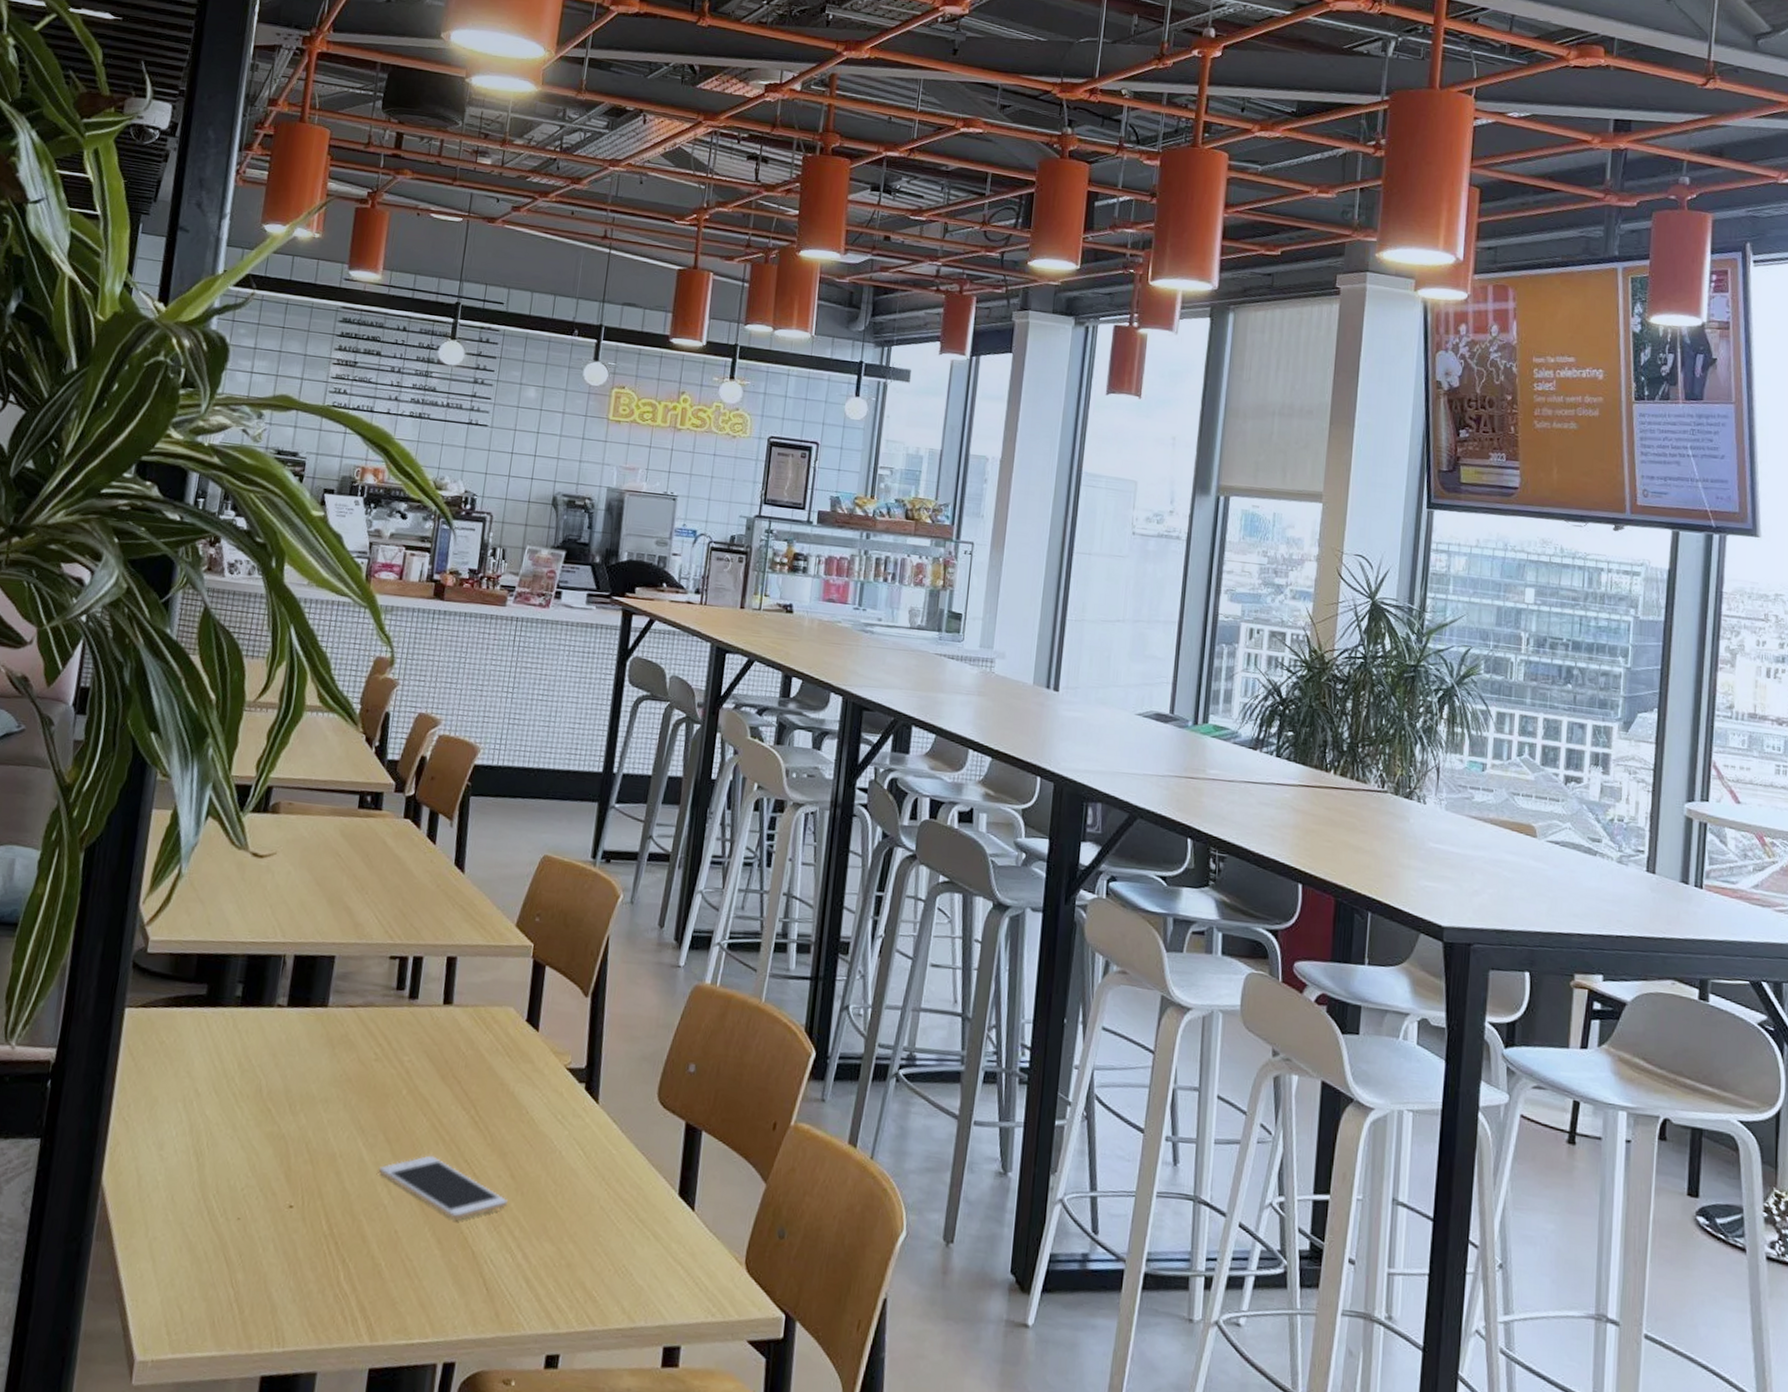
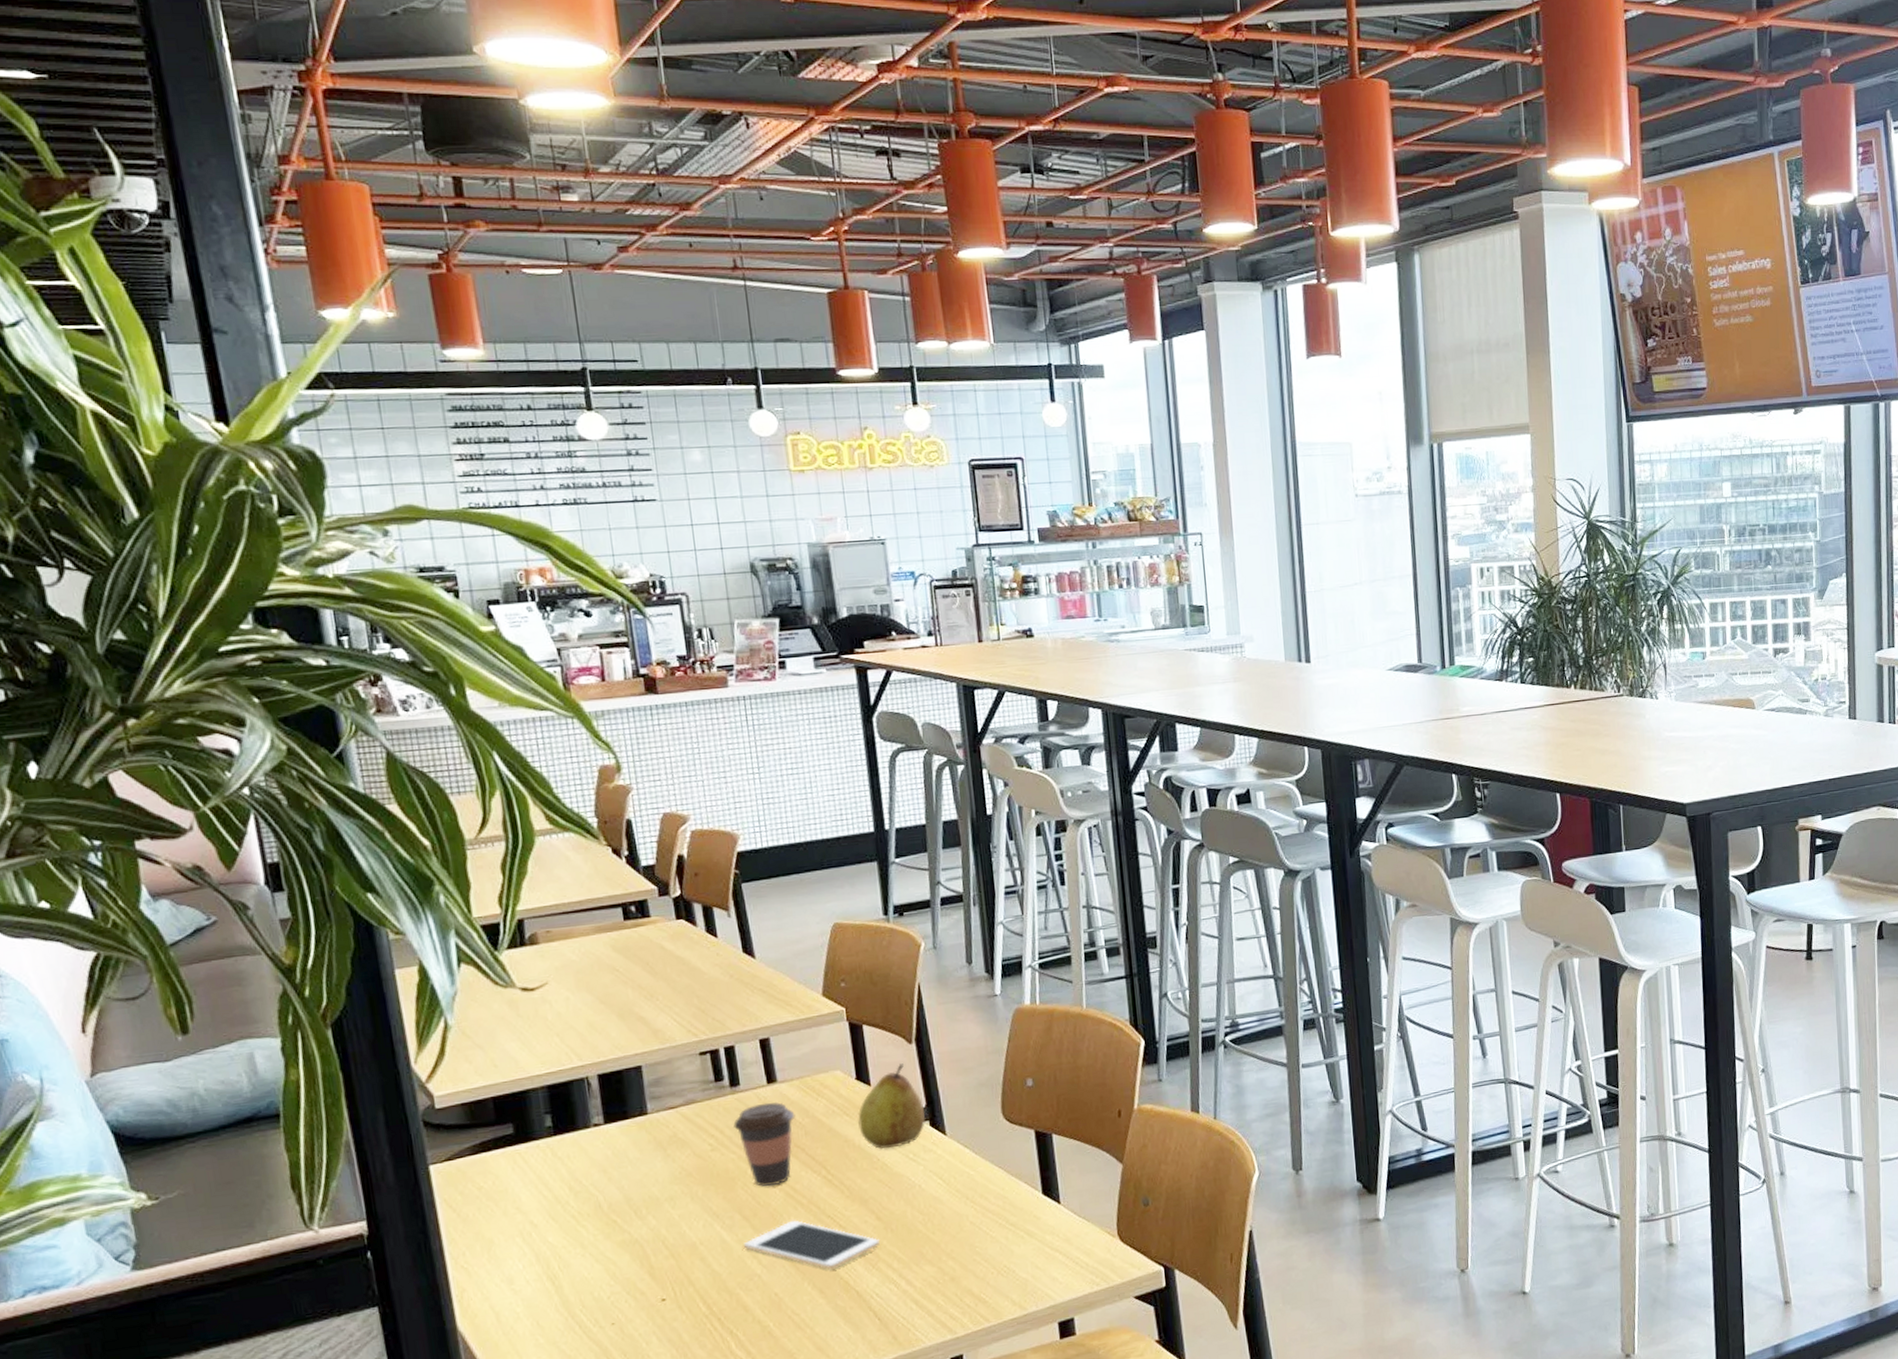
coffee cup: none [400,1023,461,1113] -> present [732,1101,796,1187]
fruit: none [517,1015,584,1105] -> present [857,1063,926,1150]

